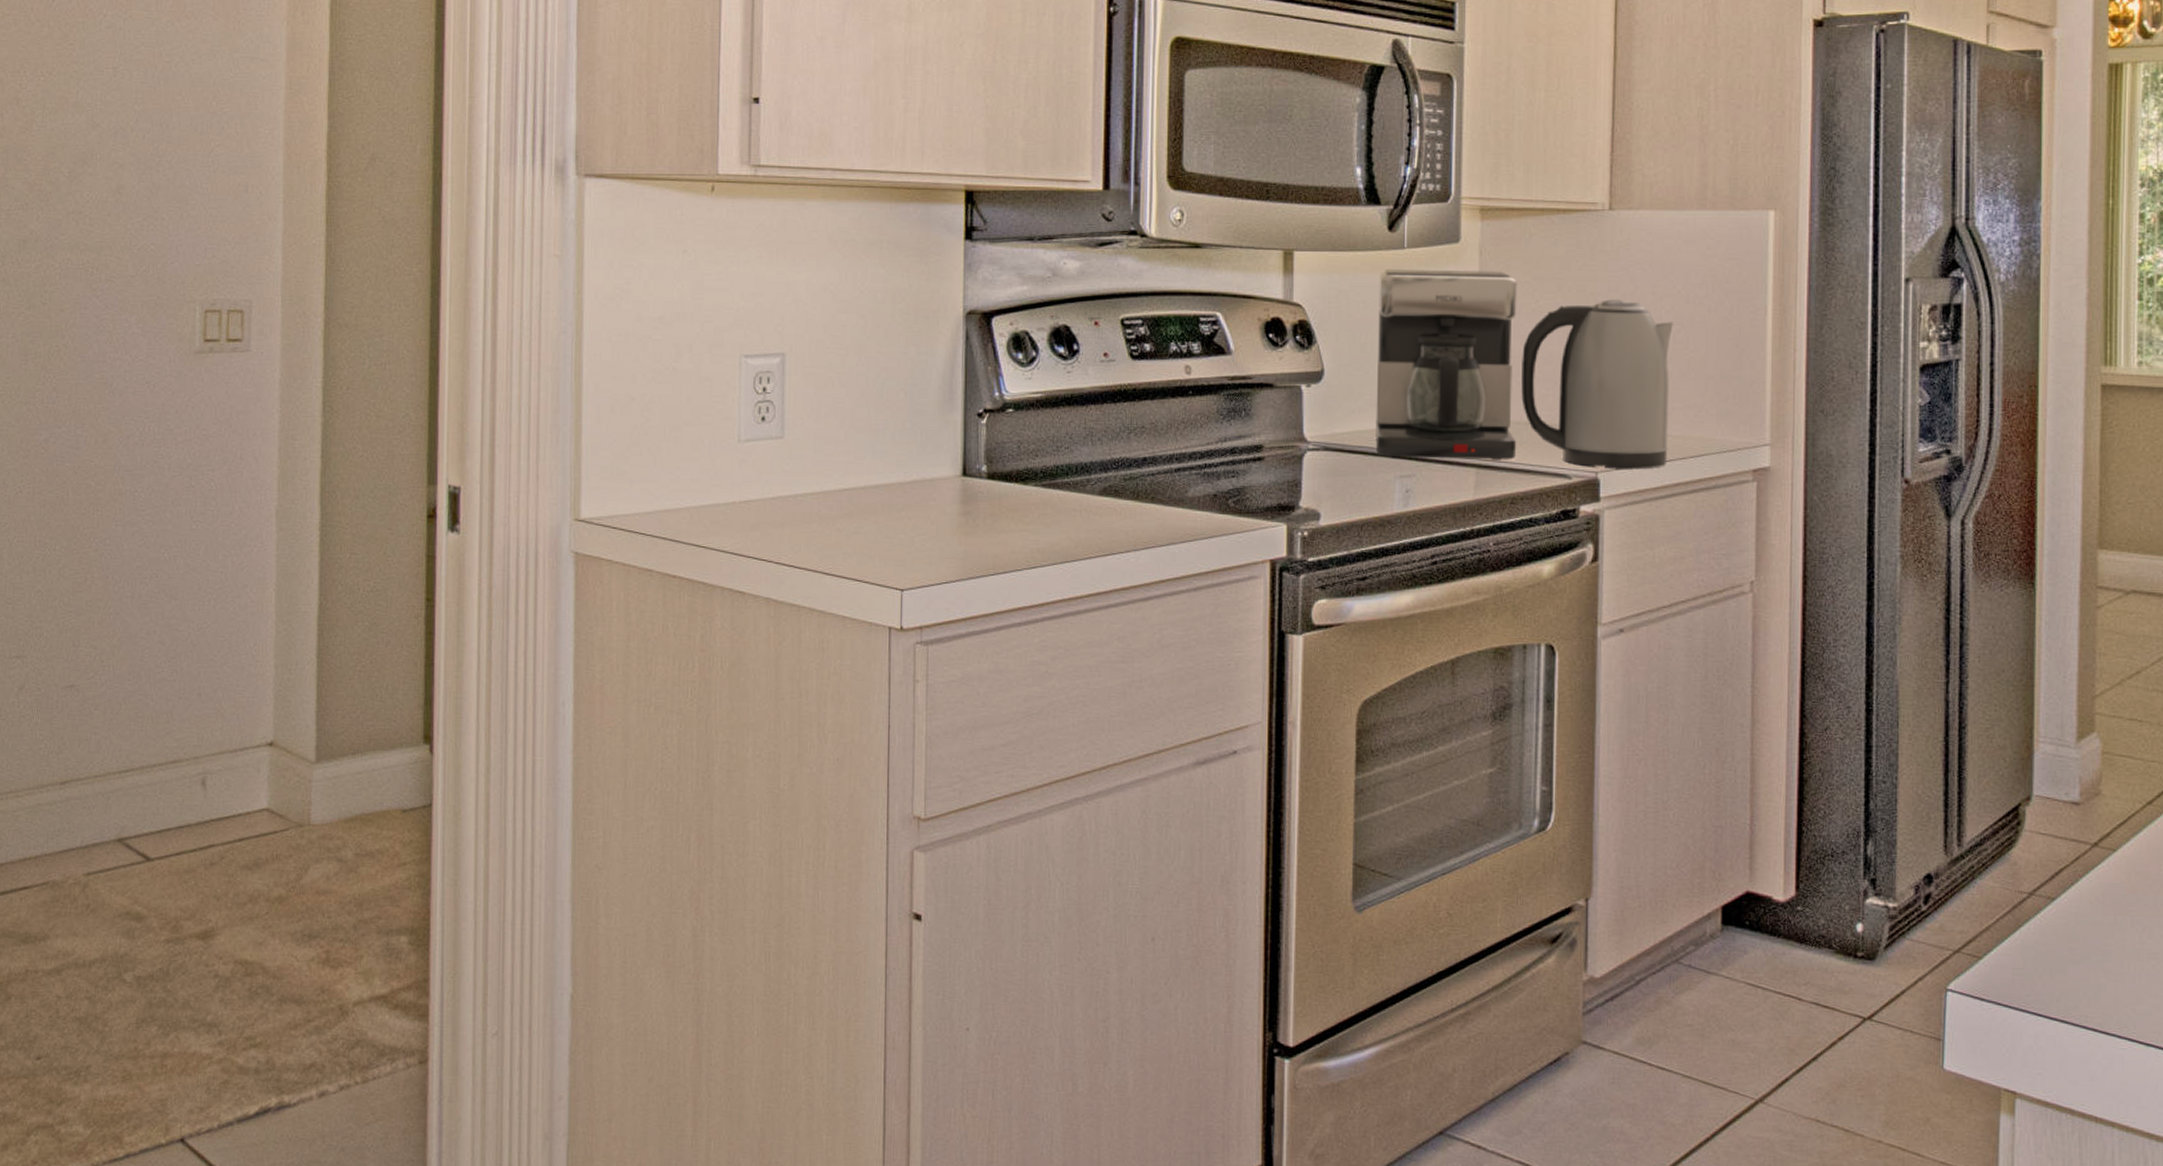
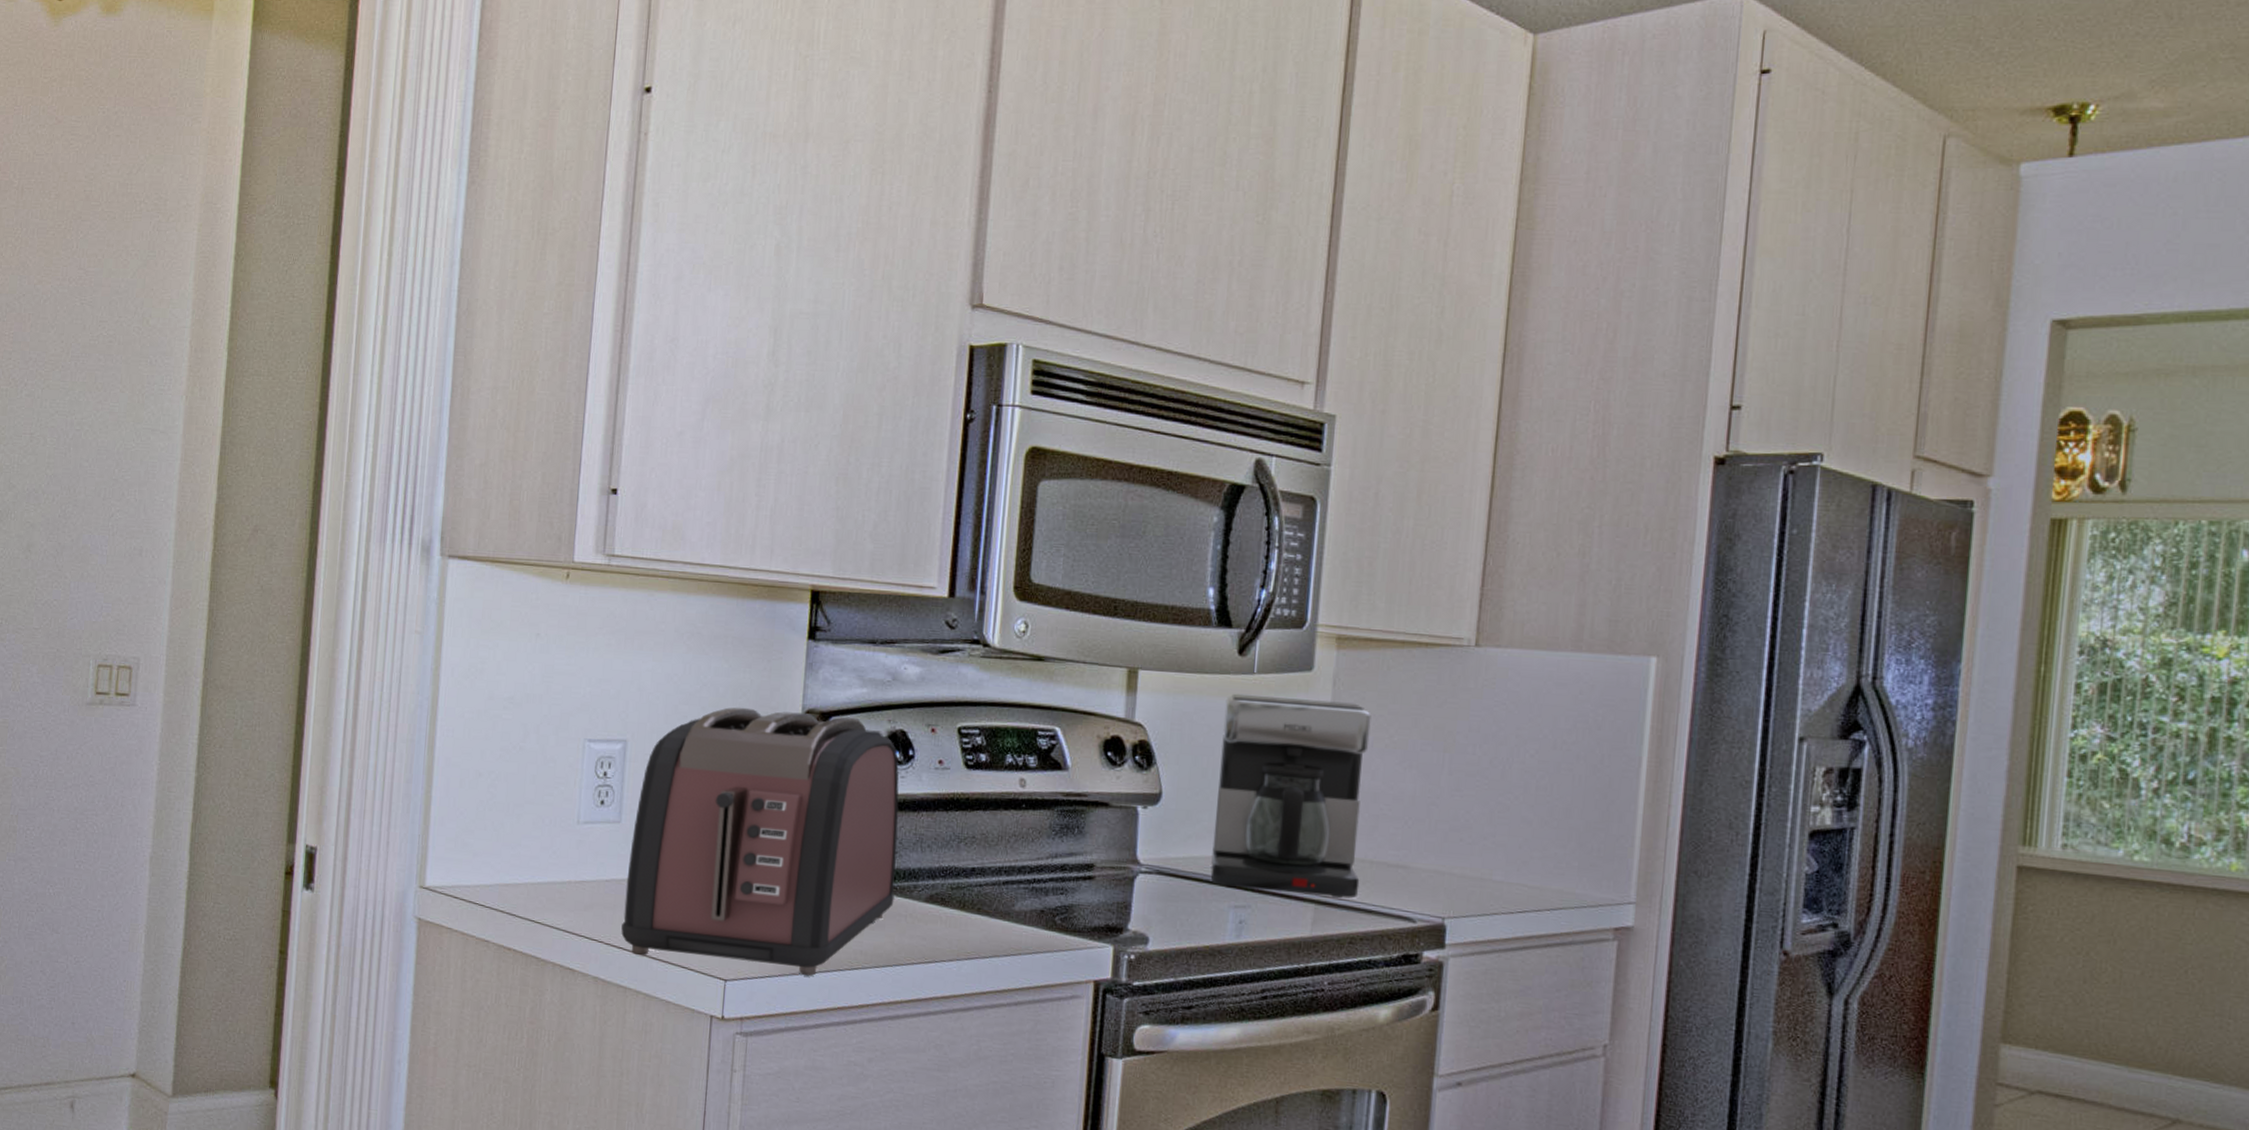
toaster: none [791,312,1068,578] -> present [621,707,899,976]
kettle: present [1521,299,1673,468] -> none [1367,739,1537,918]

